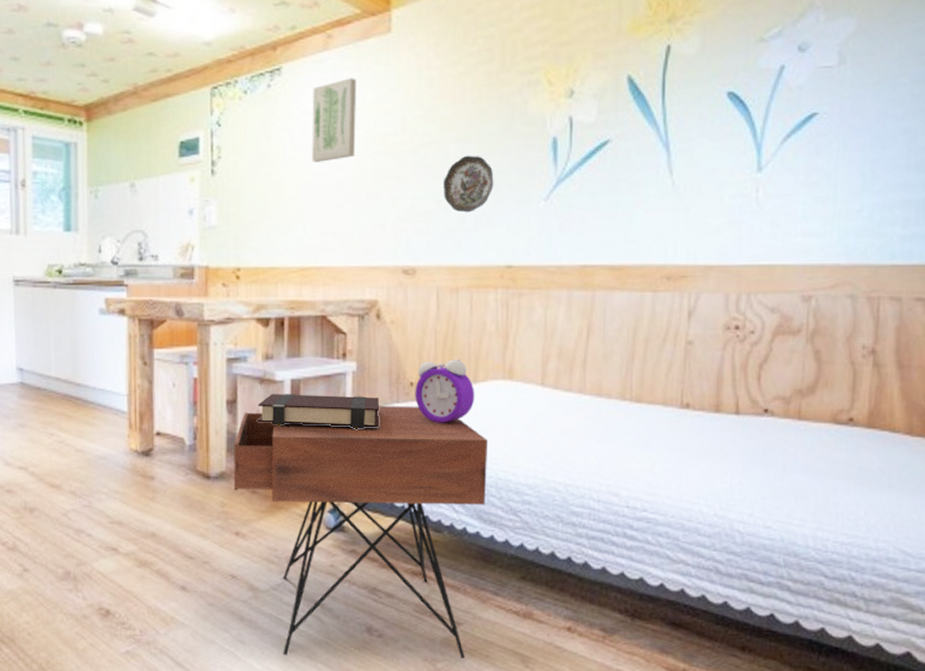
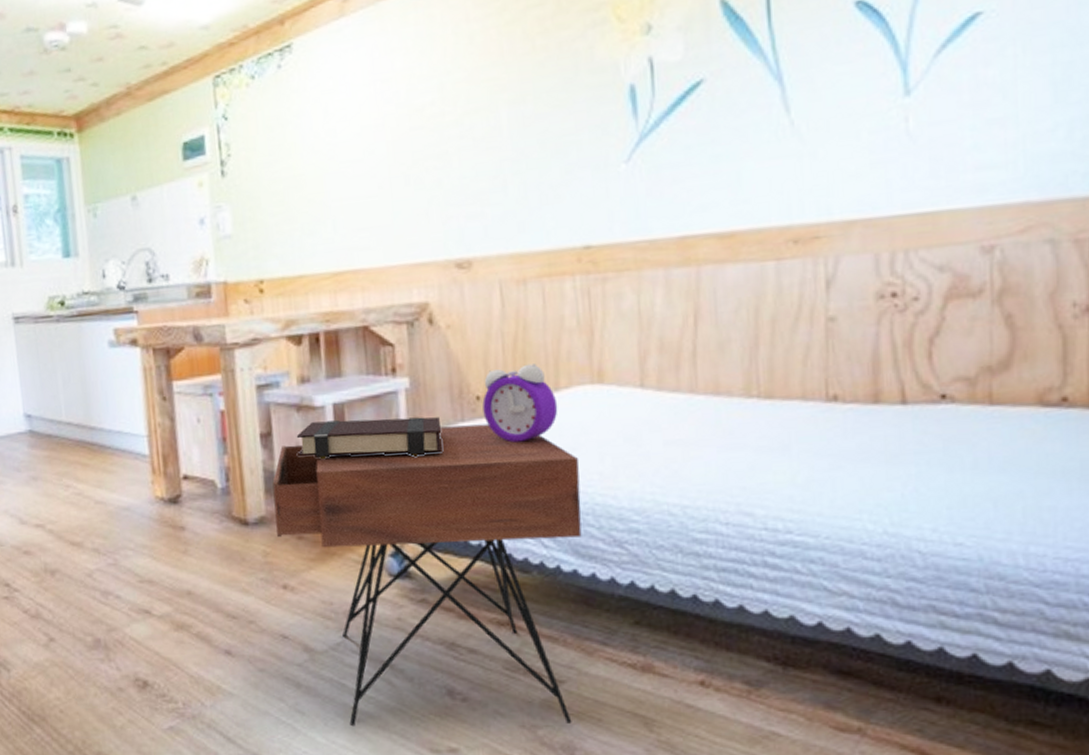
wall art: present [312,78,356,162] -> none [331,45,387,149]
decorative plate: present [443,155,494,213] -> none [496,118,560,188]

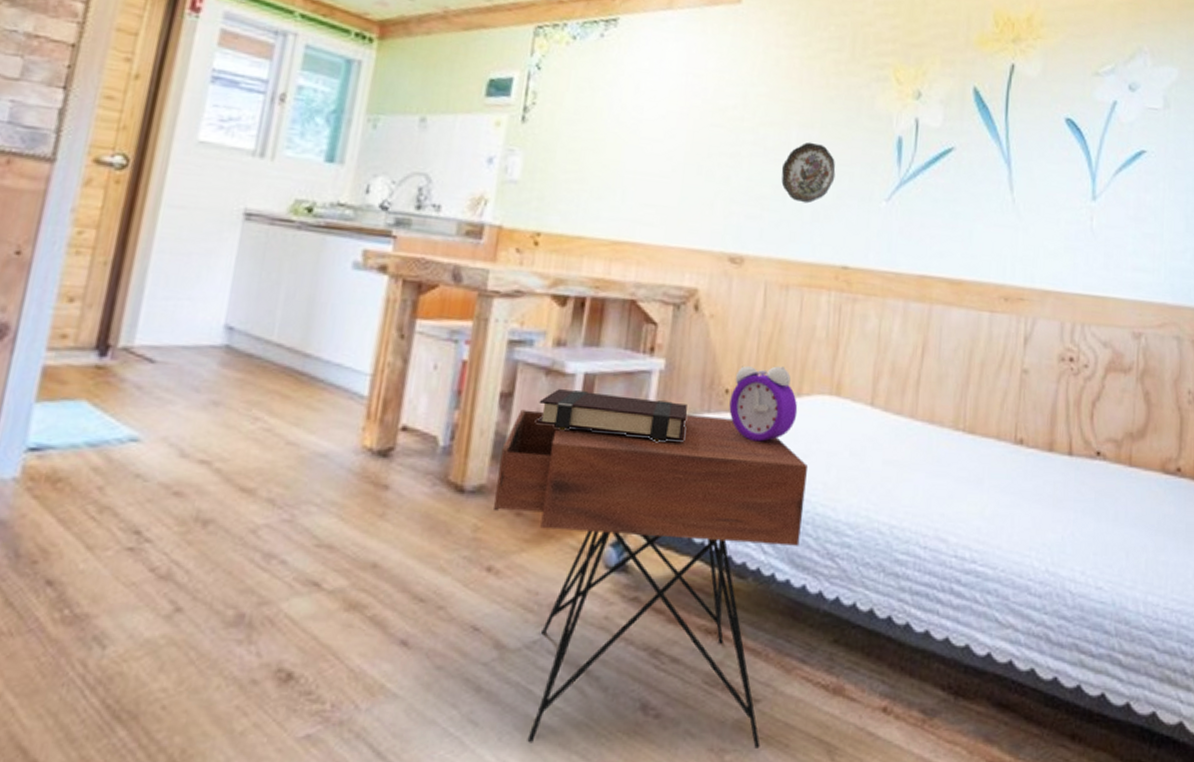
decorative plate: none [496,118,560,188] -> present [781,142,836,204]

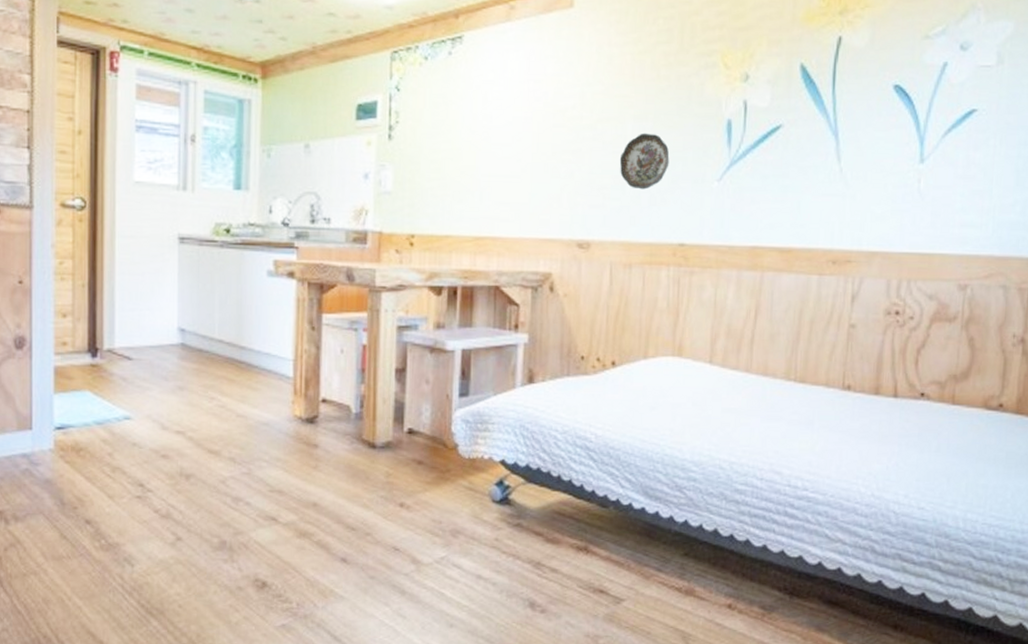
nightstand: present [492,409,809,749] -> none [399,379,657,635]
book: present [536,389,688,442] -> none [426,363,550,402]
alarm clock: present [729,366,798,442] -> none [585,334,645,398]

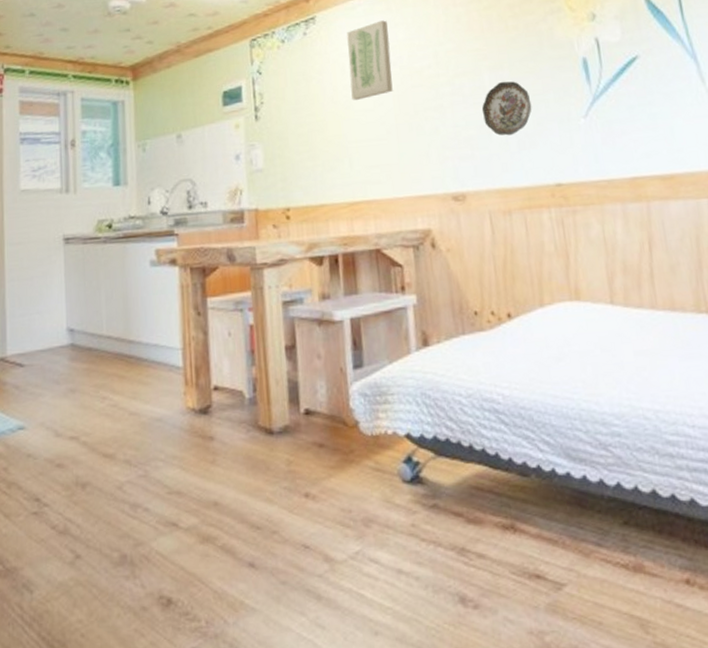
wall art: none [491,50,537,132] -> present [347,20,393,100]

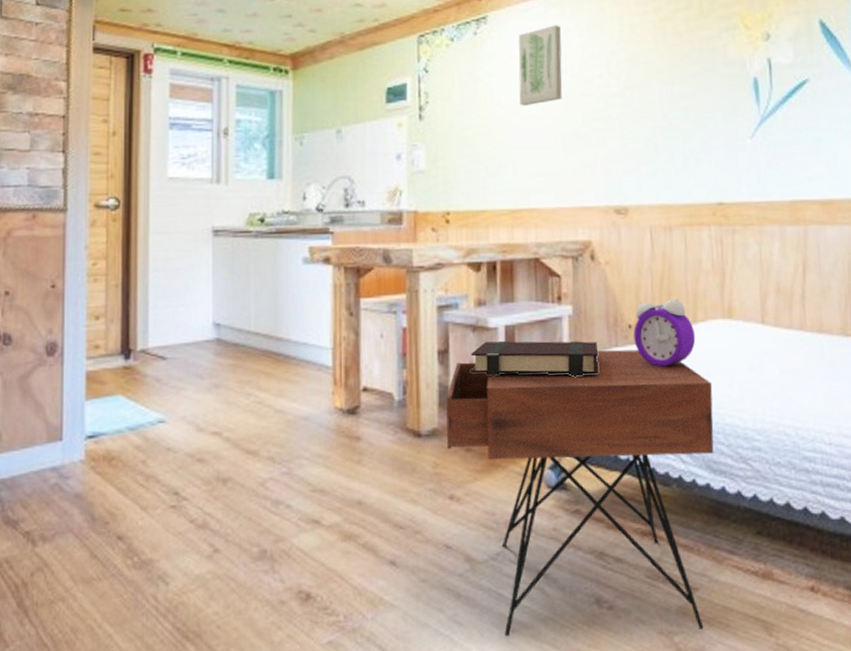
nightstand: none [296,336,576,640] -> present [446,349,714,637]
book: none [317,330,447,369] -> present [470,341,599,377]
alarm clock: none [480,283,544,353] -> present [633,299,696,367]
decorative plate: present [481,81,532,136] -> none [650,96,700,152]

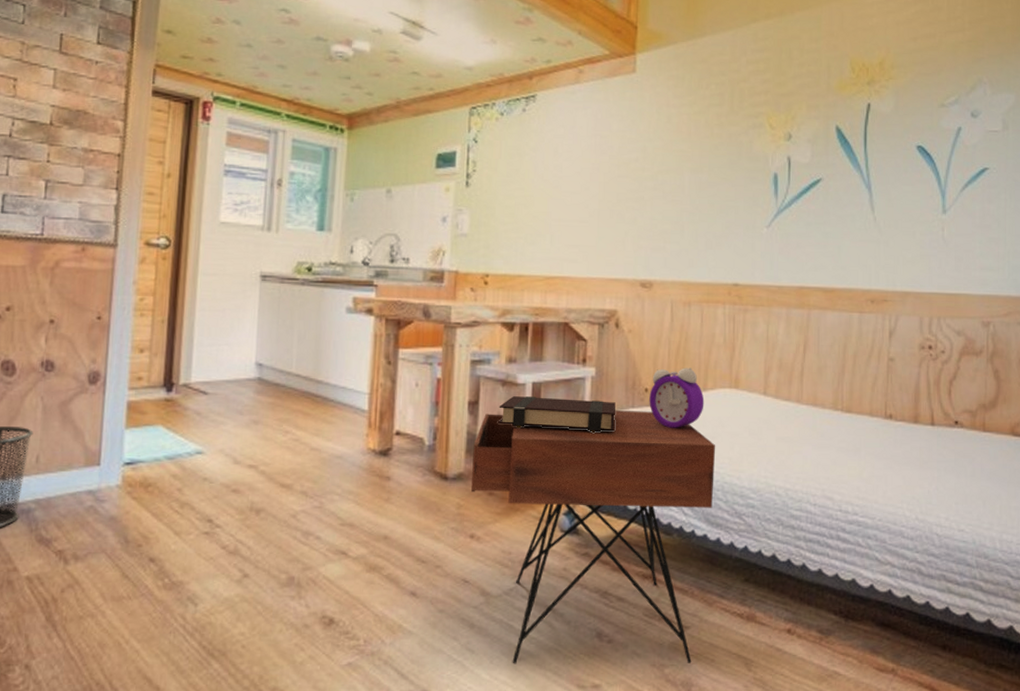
wall art: present [518,25,562,106] -> none [561,109,603,181]

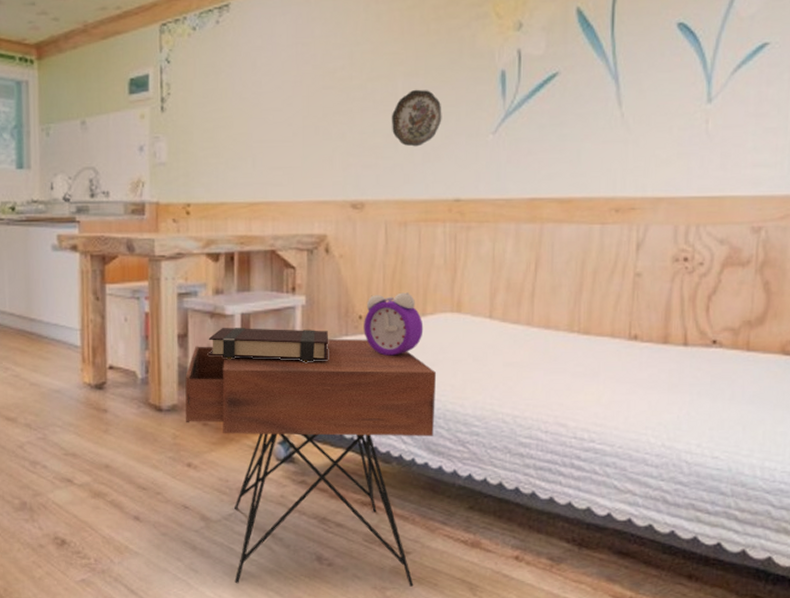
decorative plate: none [678,183,723,235] -> present [391,89,442,147]

